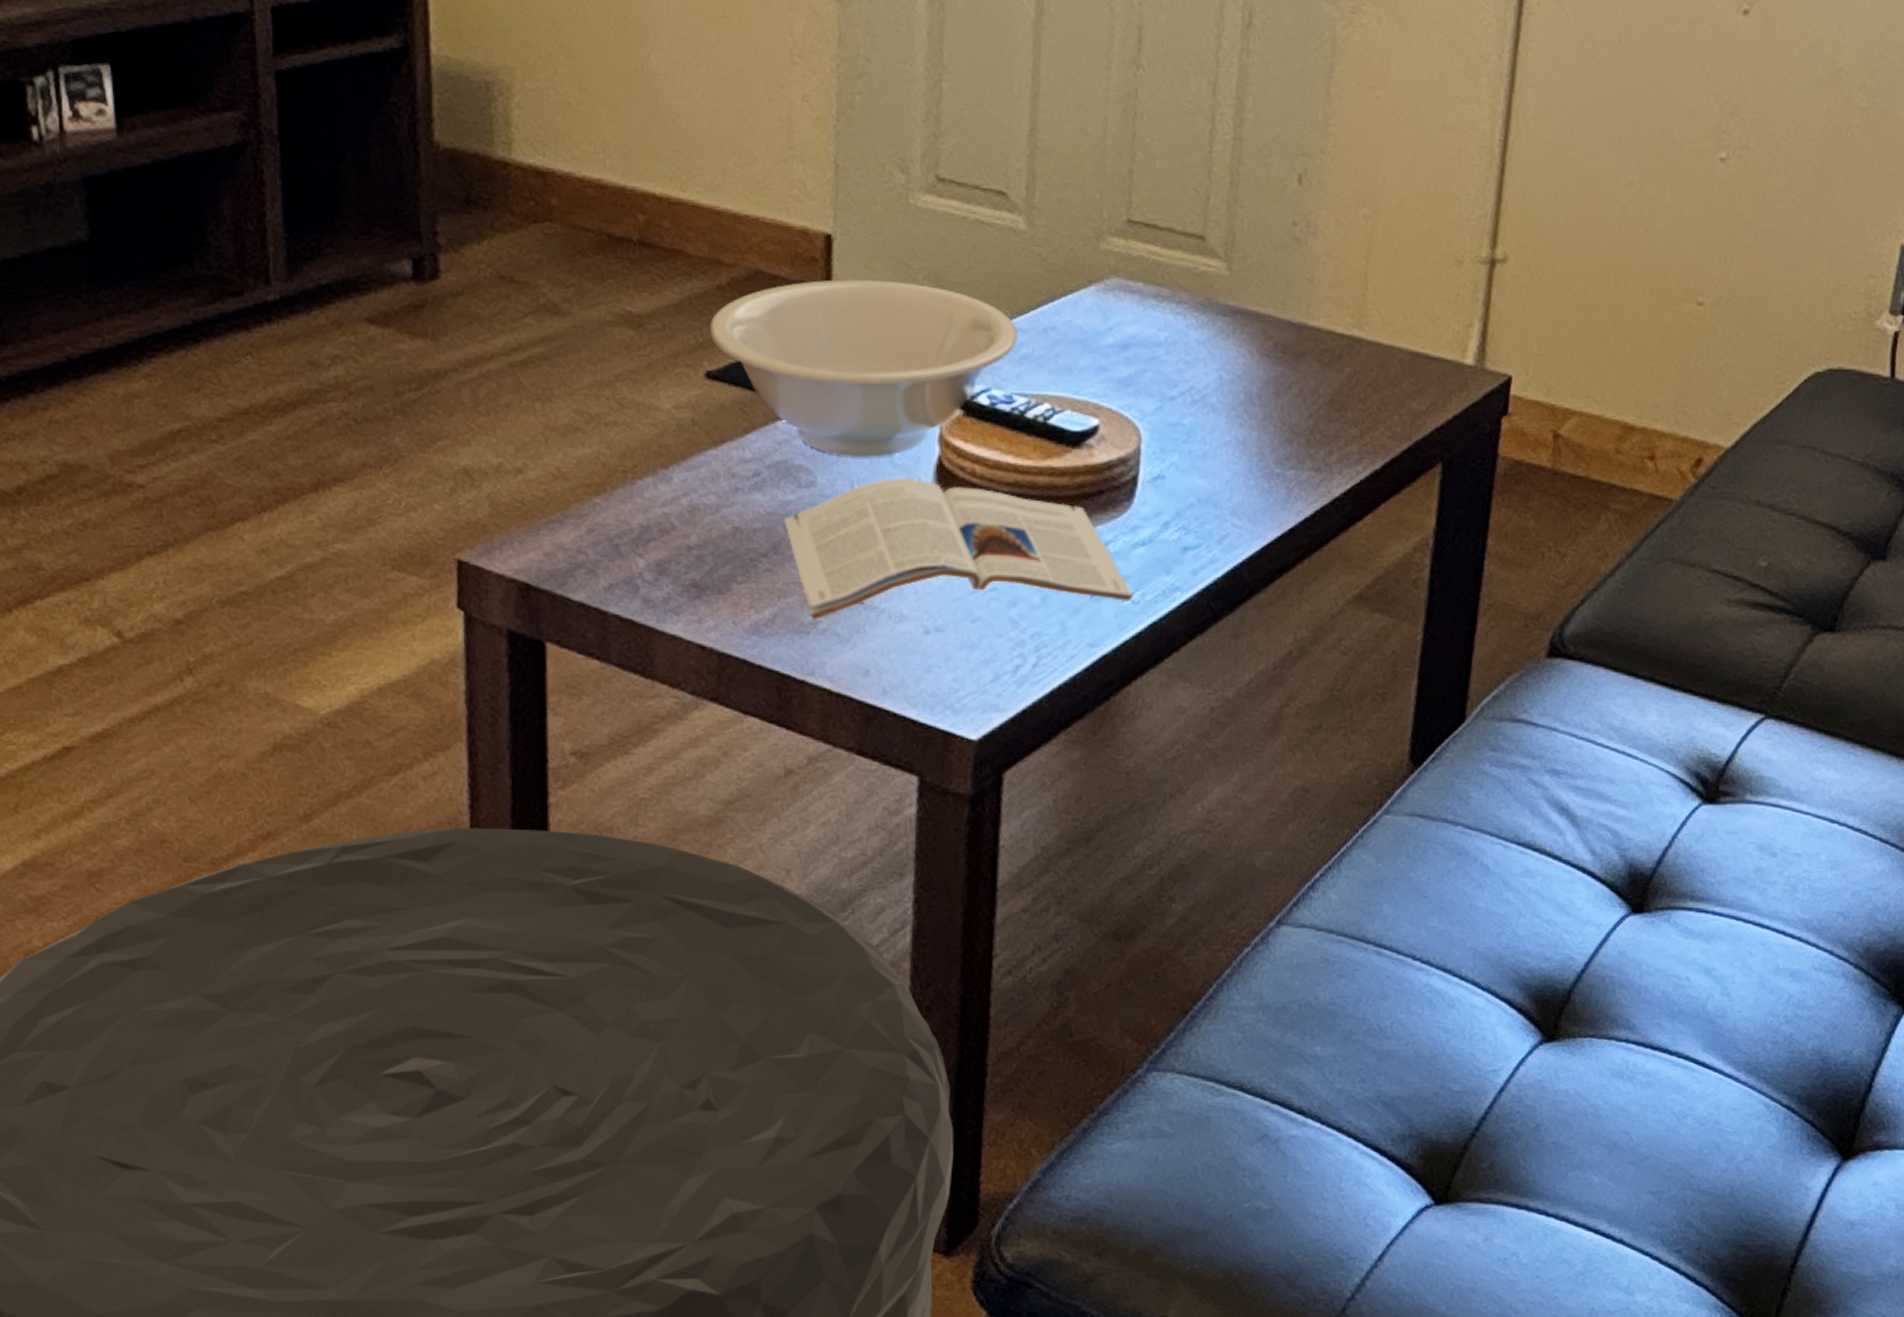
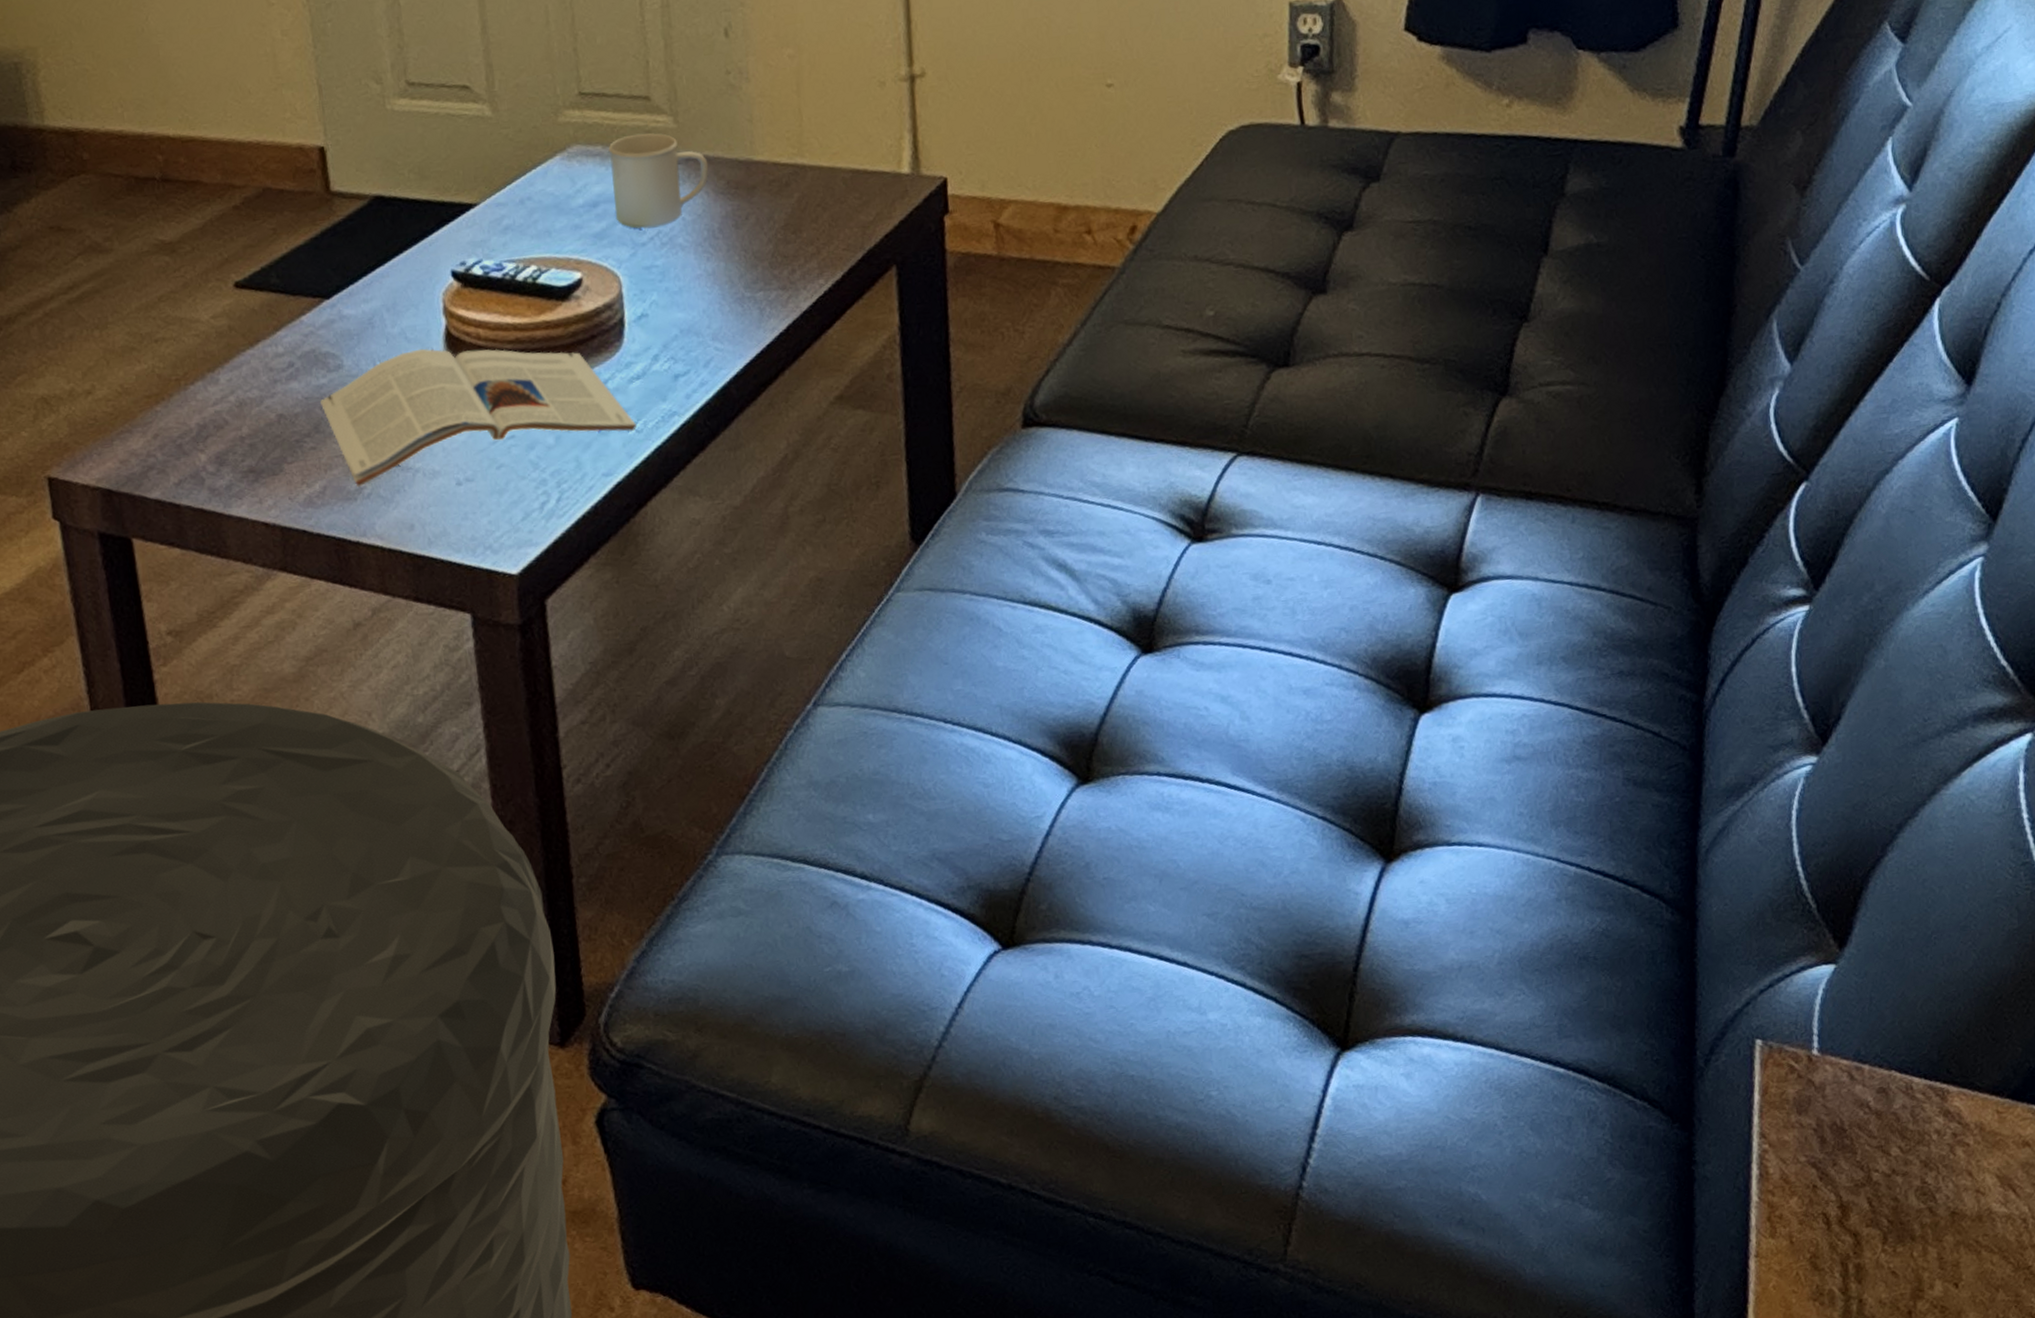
decorative bowl: present [709,279,1018,457] -> none [231,177,499,339]
mug: none [1146,275,1258,382] -> present [608,133,709,229]

